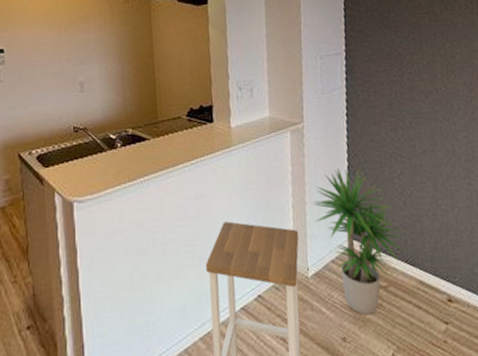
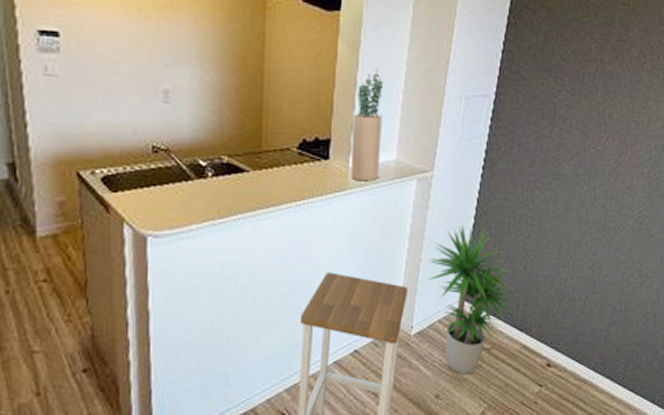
vase: none [229,44,257,139] -> present [351,68,384,182]

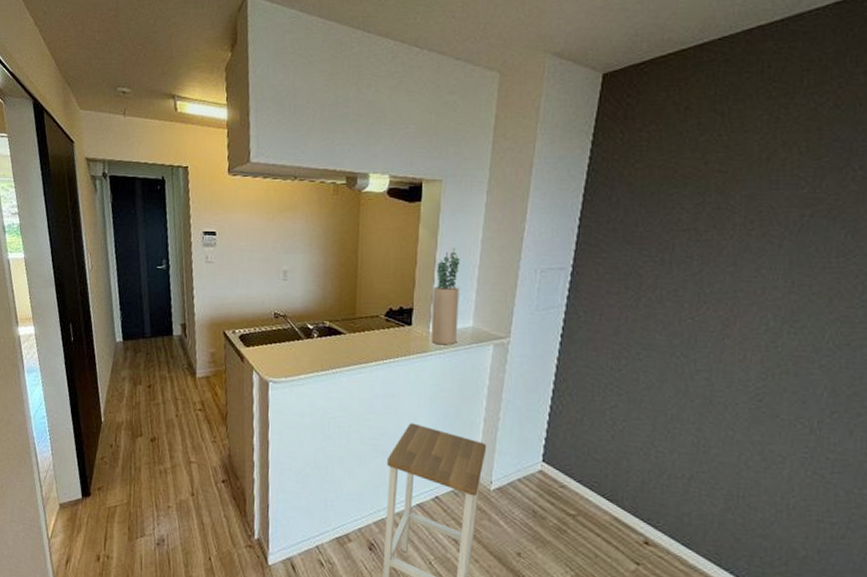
potted plant: present [427,224,519,375] -> none [505,389,607,538]

